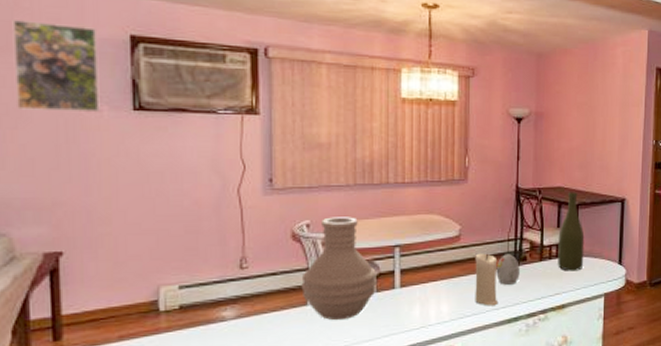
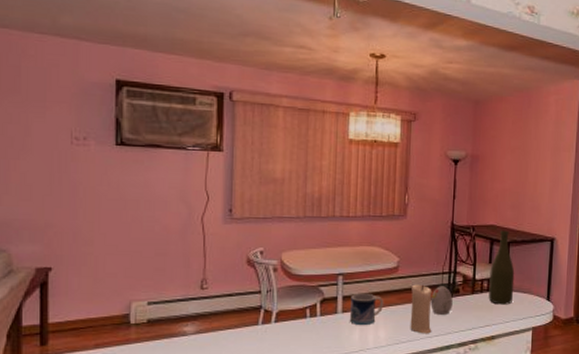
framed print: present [12,20,100,111] -> none [19,65,89,146]
vase: present [301,217,378,321] -> none [253,245,322,340]
mug: none [409,265,446,301] -> present [350,293,384,326]

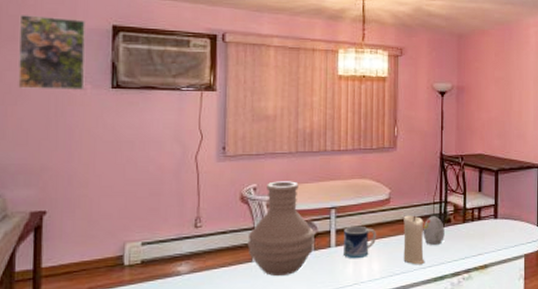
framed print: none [19,65,89,146] -> present [18,15,87,90]
vase: none [253,245,322,340] -> present [247,181,316,277]
bottle: present [488,230,515,305] -> none [480,158,505,233]

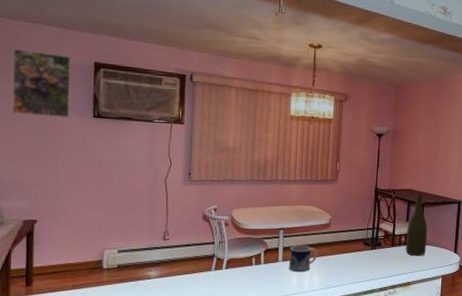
vase: present [247,181,316,277] -> none [208,204,266,284]
candle: present [403,215,425,265] -> none [339,238,359,280]
decorative egg: present [423,216,445,245] -> none [357,240,376,264]
bottle: none [480,158,505,233] -> present [405,193,428,256]

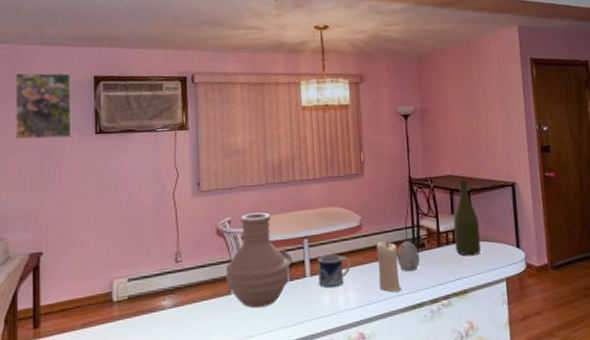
vase: none [208,204,266,284] -> present [225,212,291,309]
candle: none [339,238,359,280] -> present [376,241,402,293]
decorative egg: none [357,240,376,264] -> present [397,241,420,271]

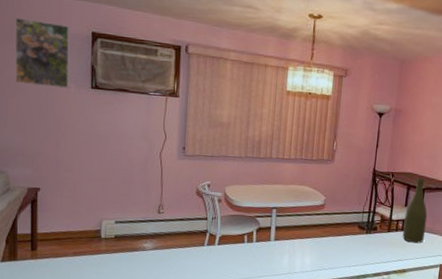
vase: present [225,212,291,309] -> none [201,180,258,261]
mug: present [318,254,351,288] -> none [281,225,311,253]
candle: present [376,241,402,293] -> none [332,220,353,264]
decorative egg: present [397,241,420,271] -> none [351,223,371,248]

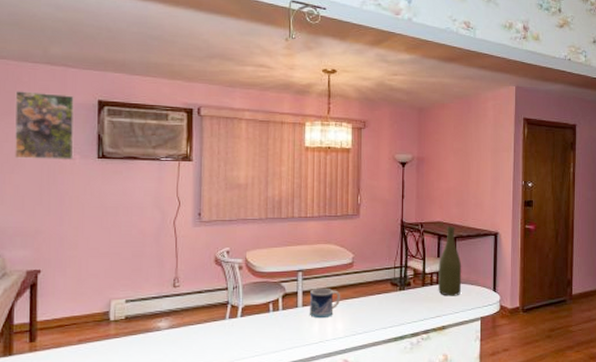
mug: none [281,225,311,253] -> present [310,287,341,319]

